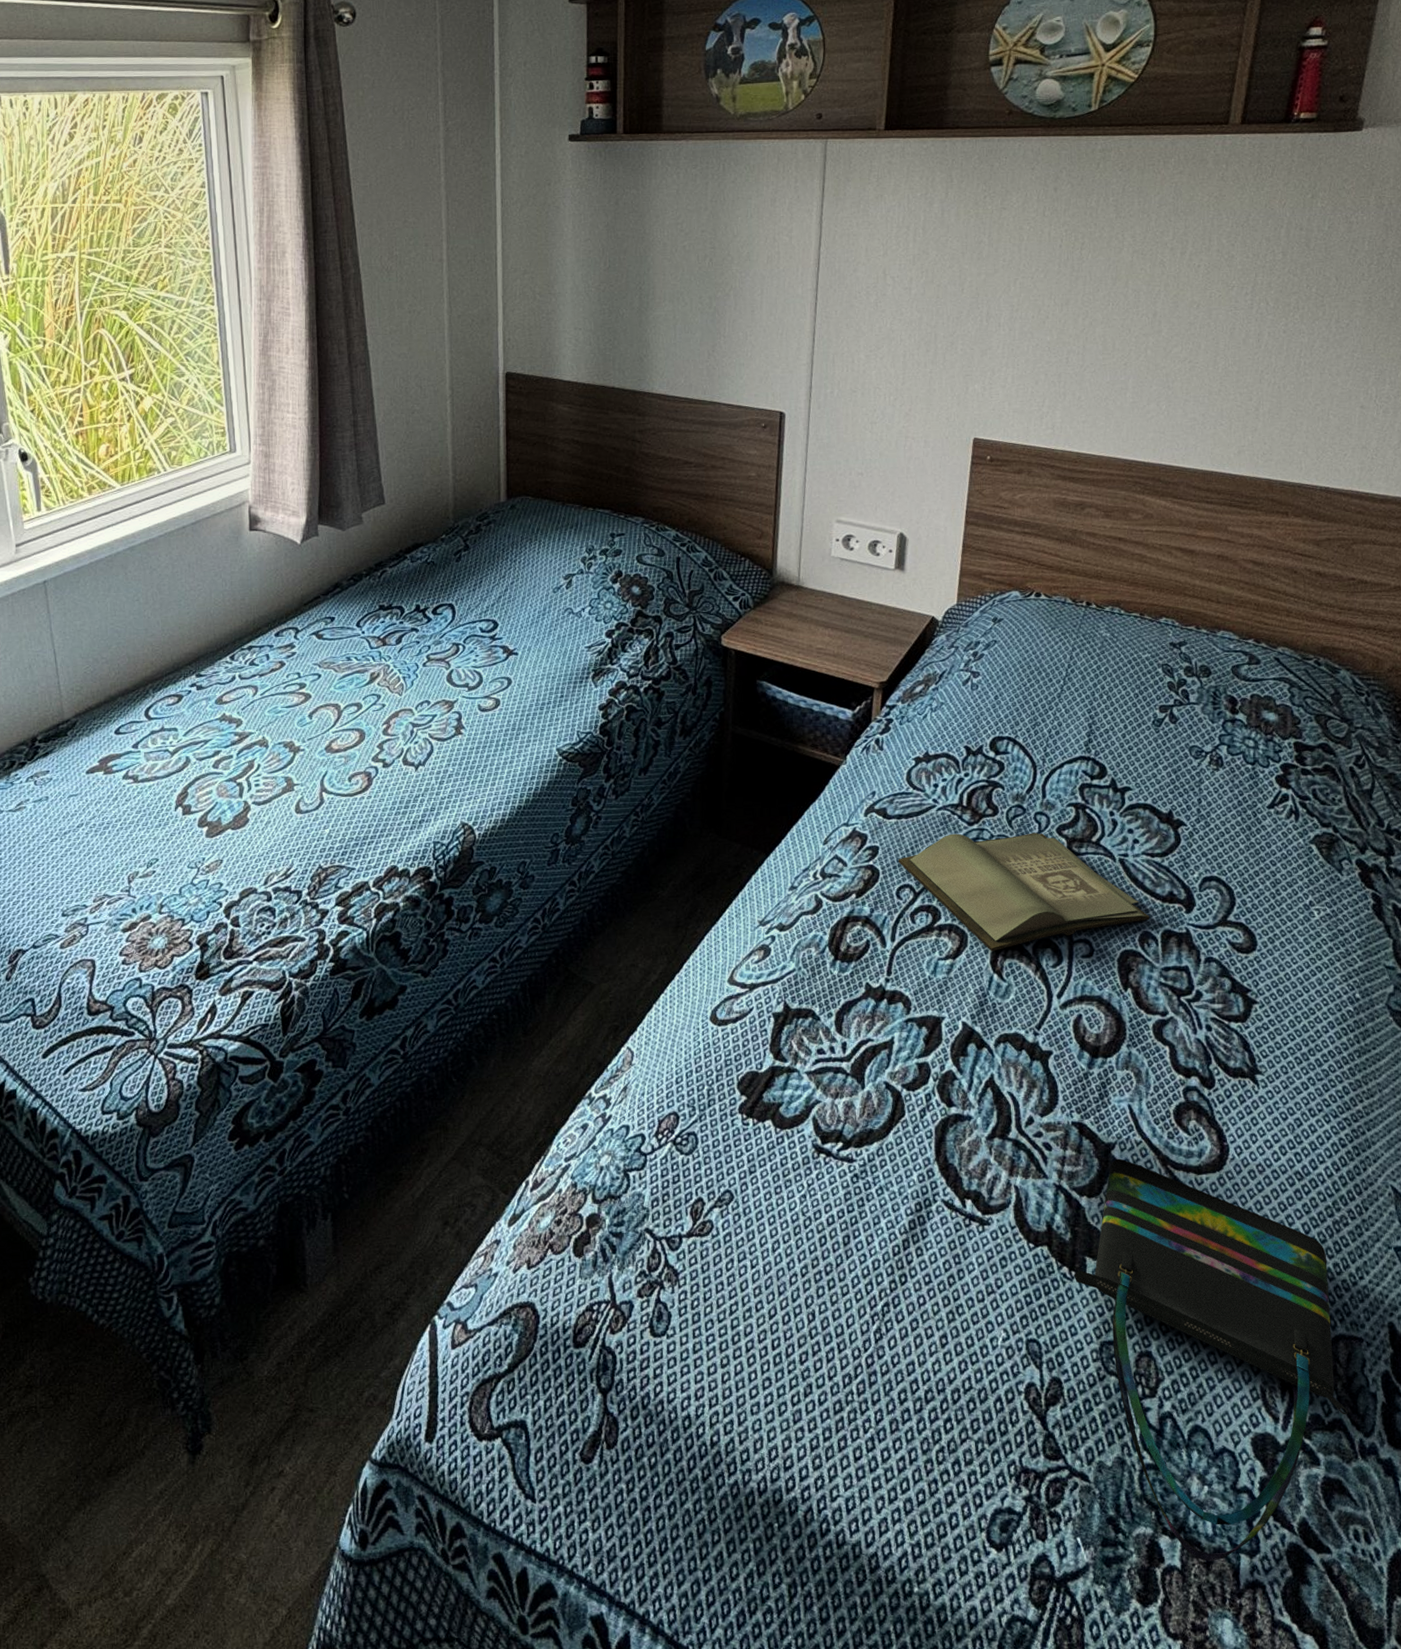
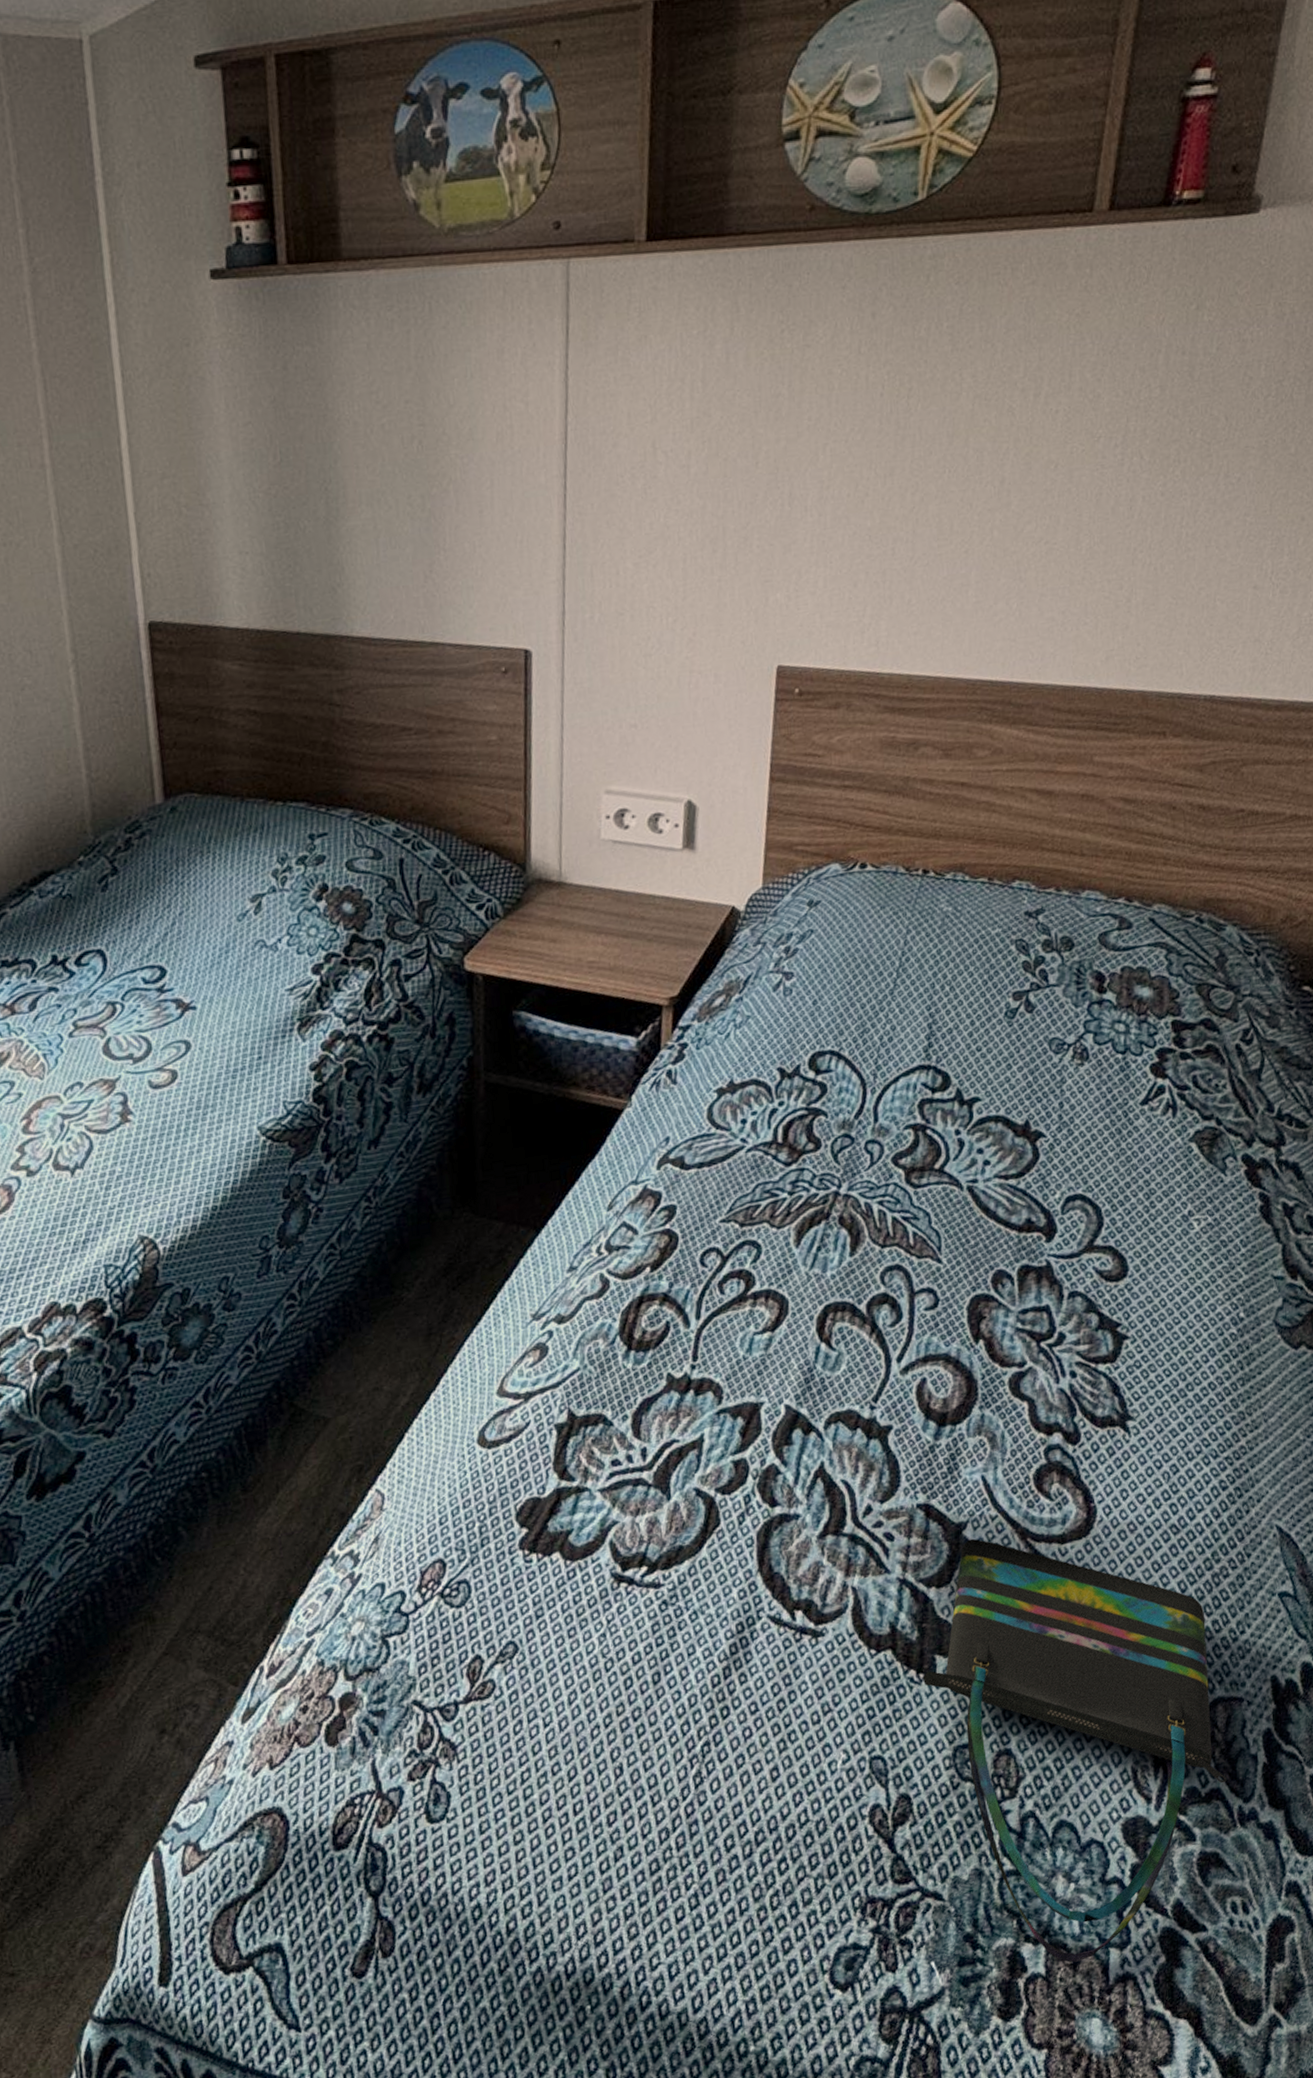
hardback book: present [898,832,1150,952] -> none [700,1165,1004,1317]

